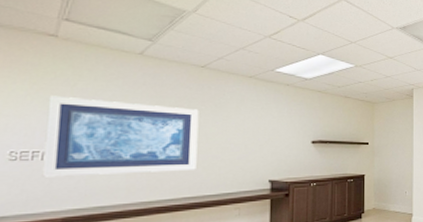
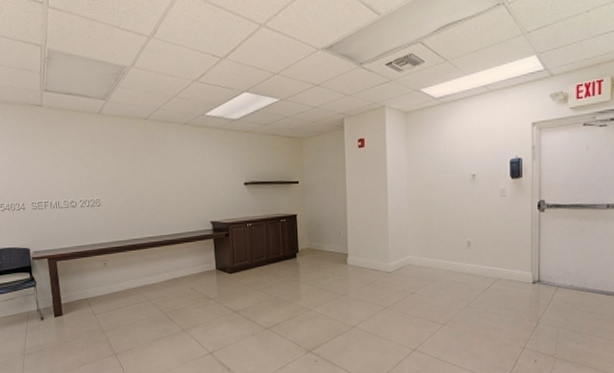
wall art: present [42,95,199,177] -> none [46,156,153,222]

